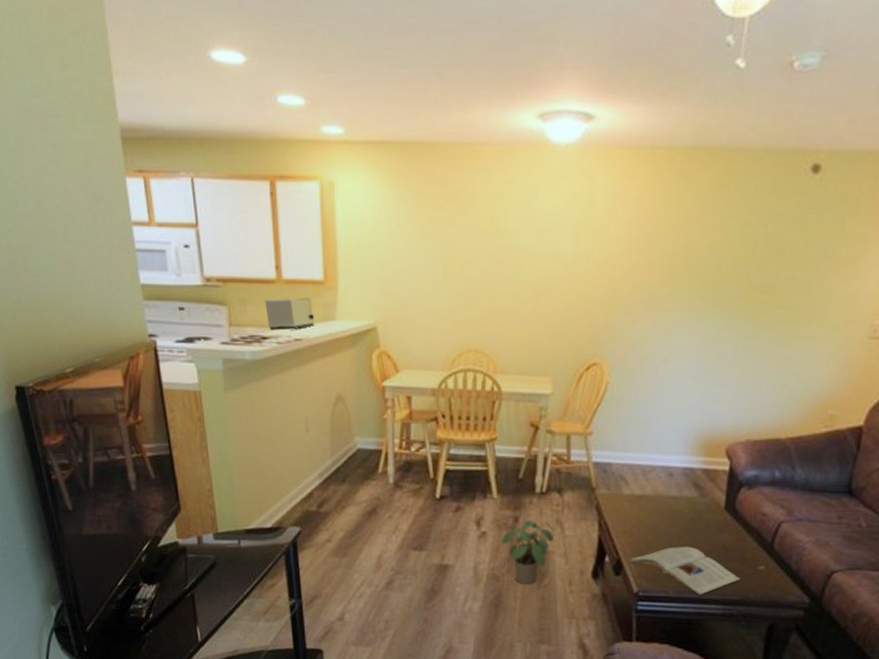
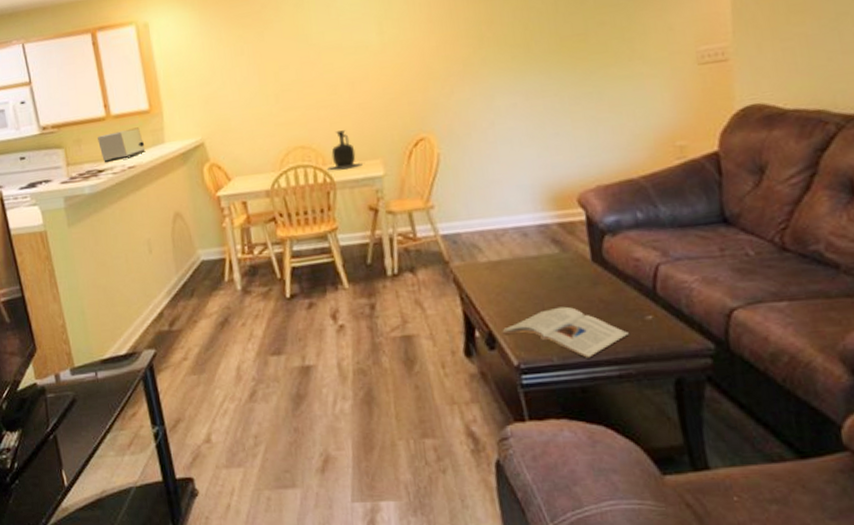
vase: none [497,340,532,383] -> present [327,130,363,171]
potted plant: present [501,520,555,585] -> none [361,304,417,375]

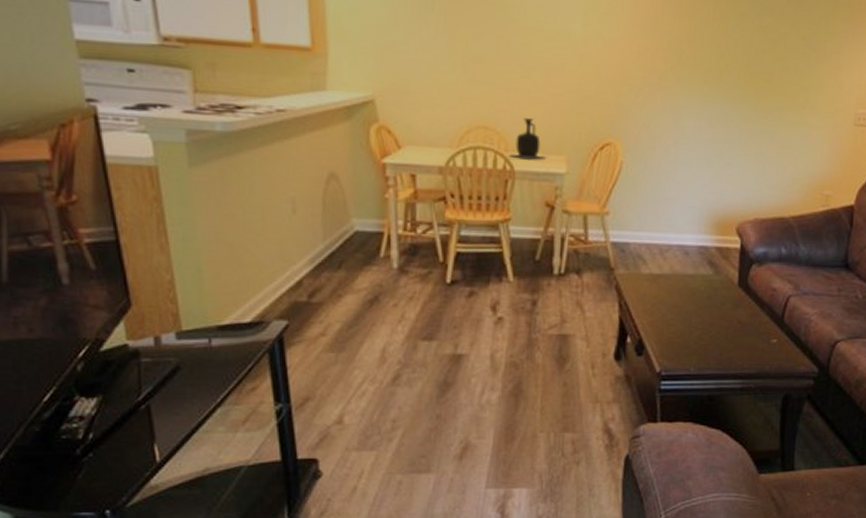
toaster: present [97,127,146,163] -> none [240,64,301,100]
magazine: present [502,306,629,358] -> none [651,323,755,371]

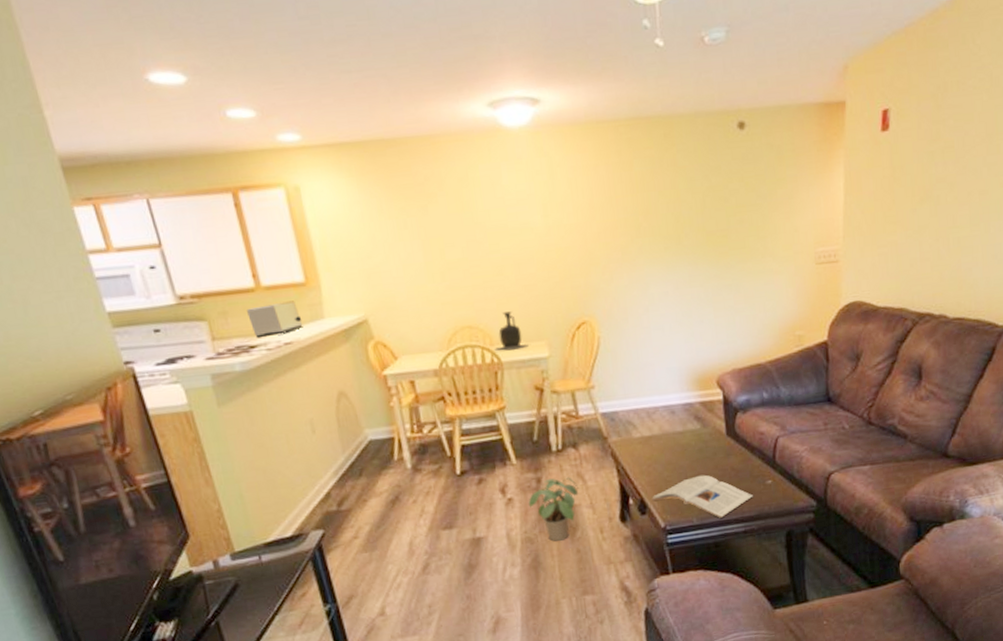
toaster: none [240,64,301,100] -> present [247,300,303,339]
potted plant: none [519,303,575,370] -> present [528,477,579,542]
magazine: none [651,323,755,371] -> present [652,474,753,518]

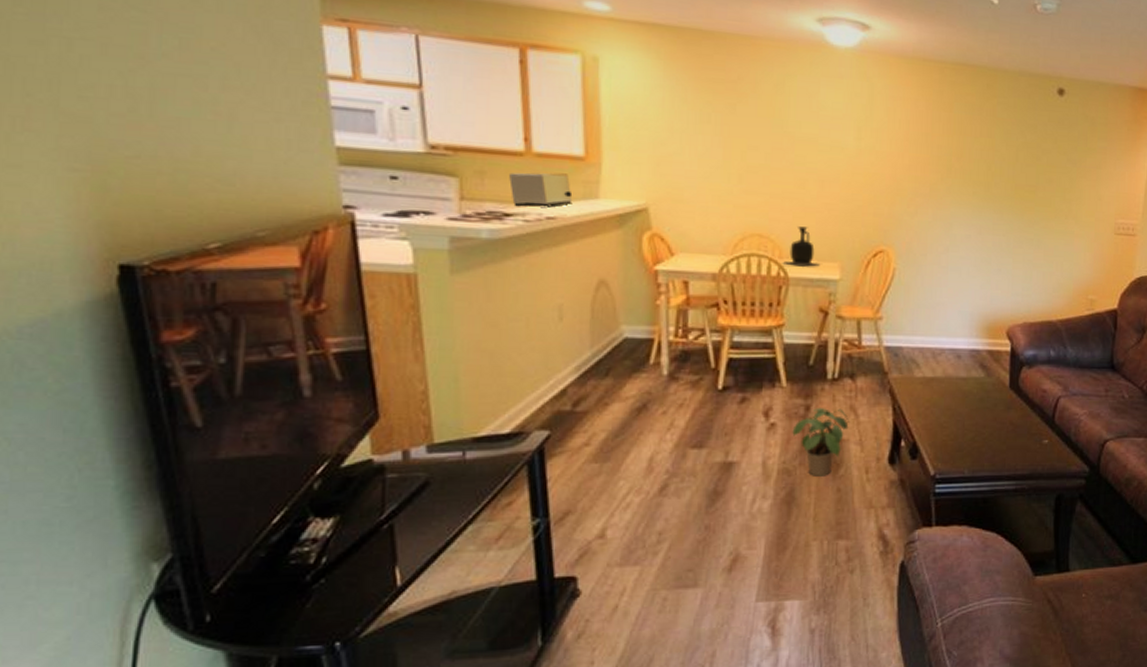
magazine: present [652,474,753,518] -> none [925,425,1028,473]

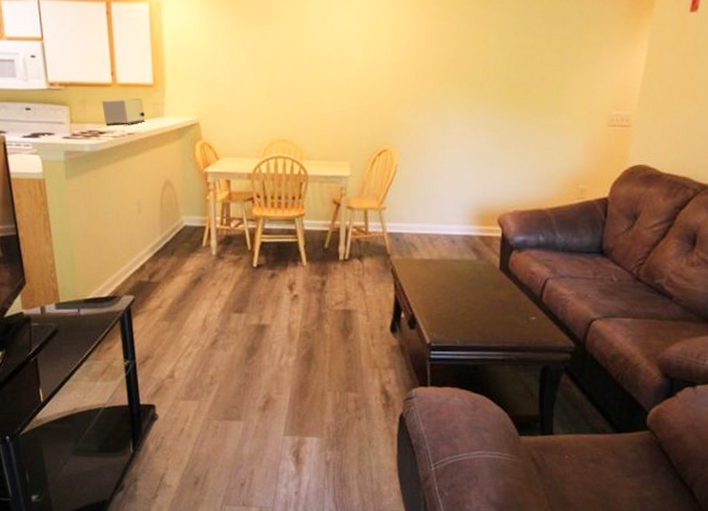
vase: present [783,226,820,268] -> none [303,132,333,167]
potted plant: present [792,408,849,476] -> none [311,283,357,340]

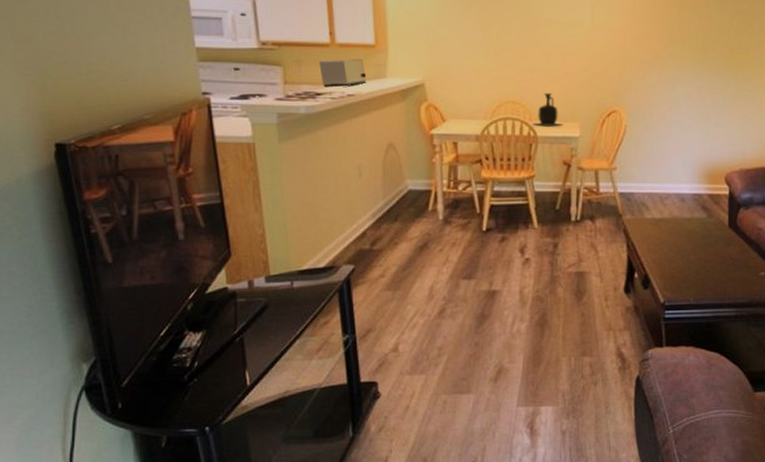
vase: none [303,132,333,167] -> present [533,93,563,128]

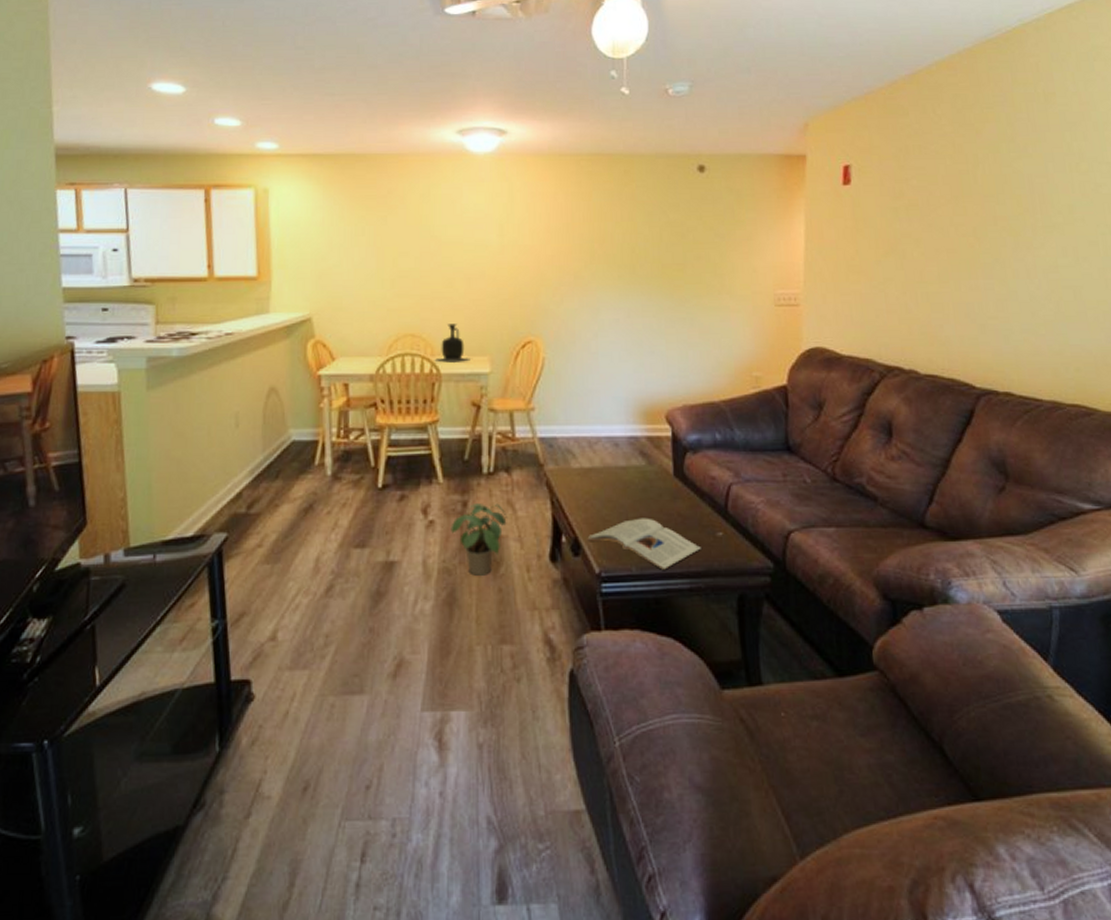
toaster: present [319,59,367,88] -> none [195,293,247,326]
potted plant: none [543,246,590,303] -> present [451,503,507,576]
magazine: none [655,260,746,301] -> present [587,518,701,570]

